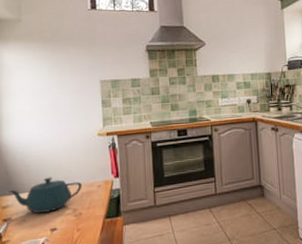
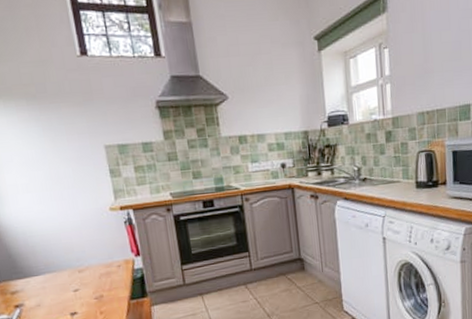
teapot: present [8,177,82,214] -> none [14,258,99,298]

